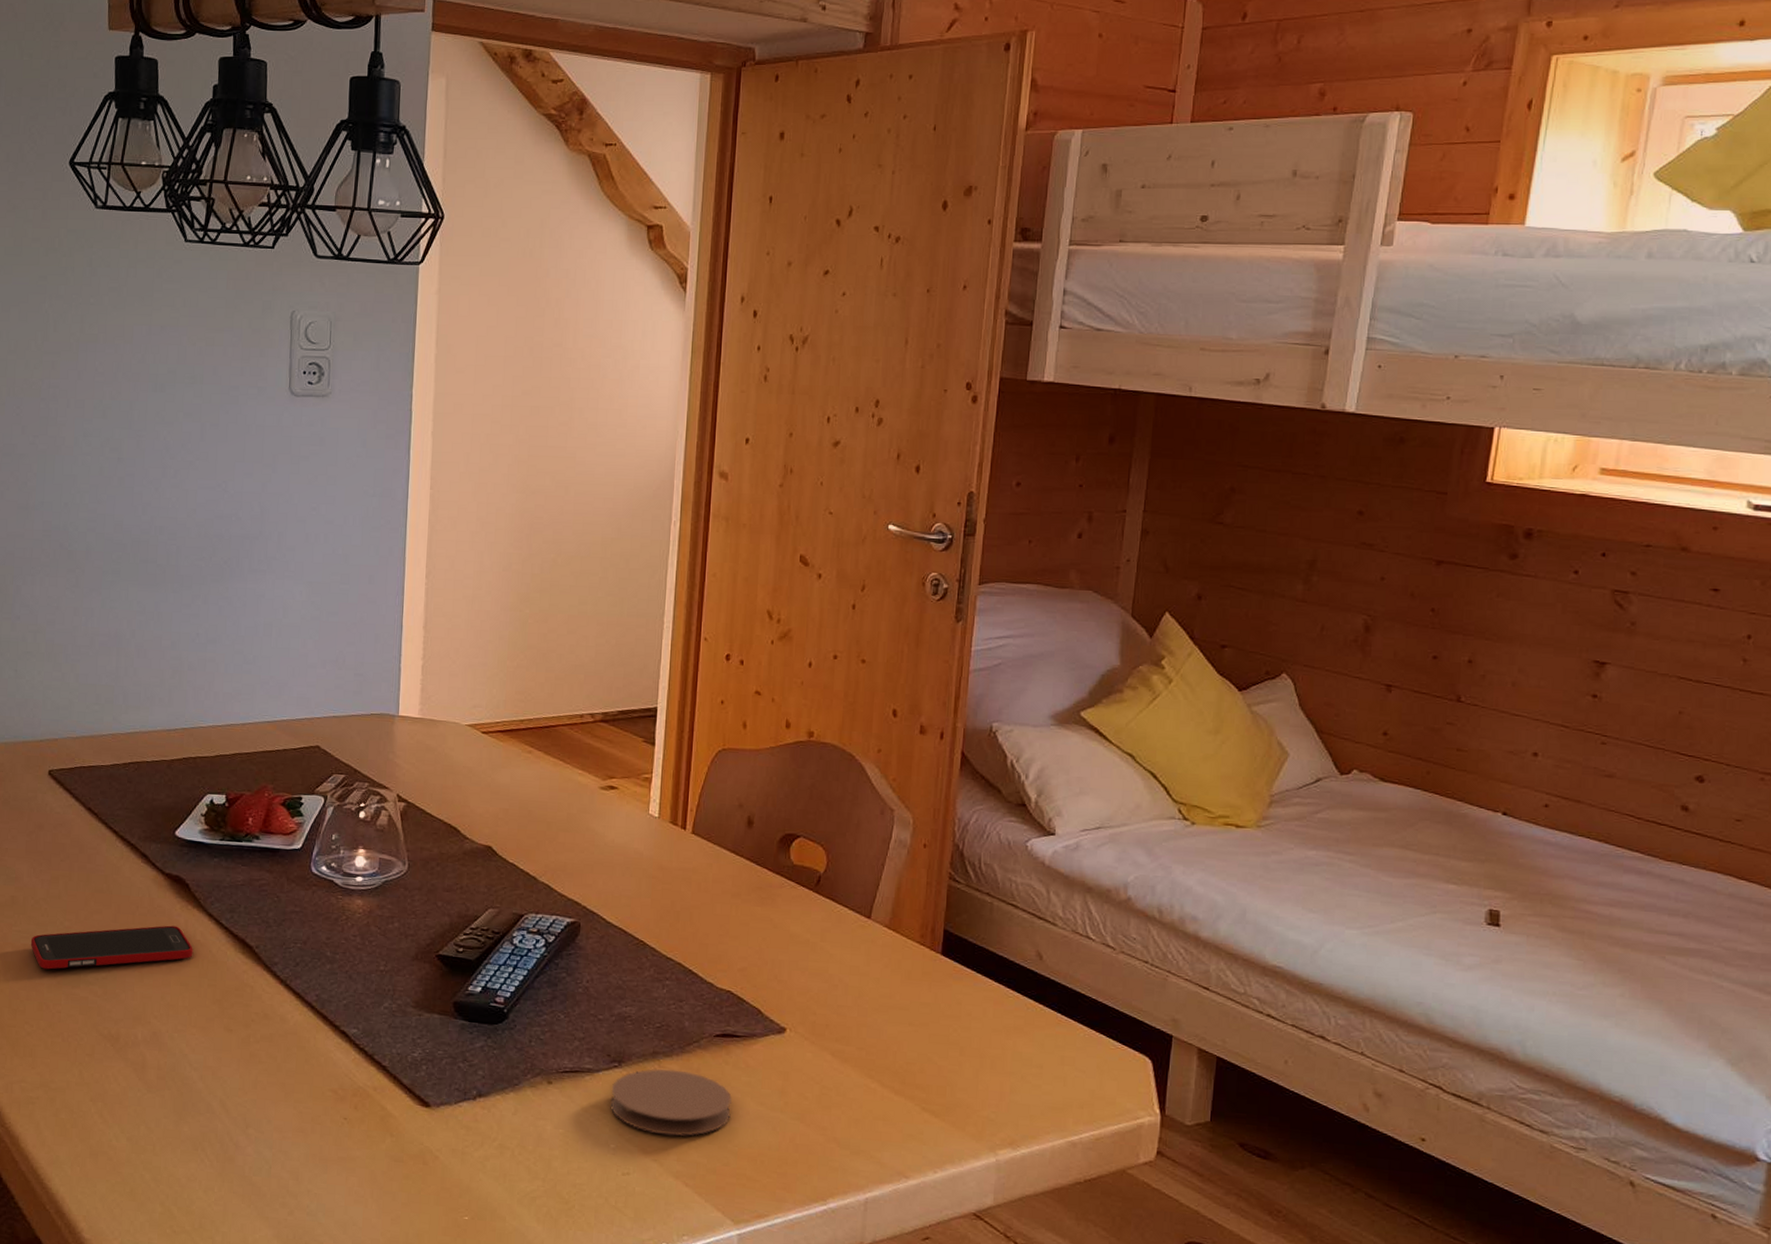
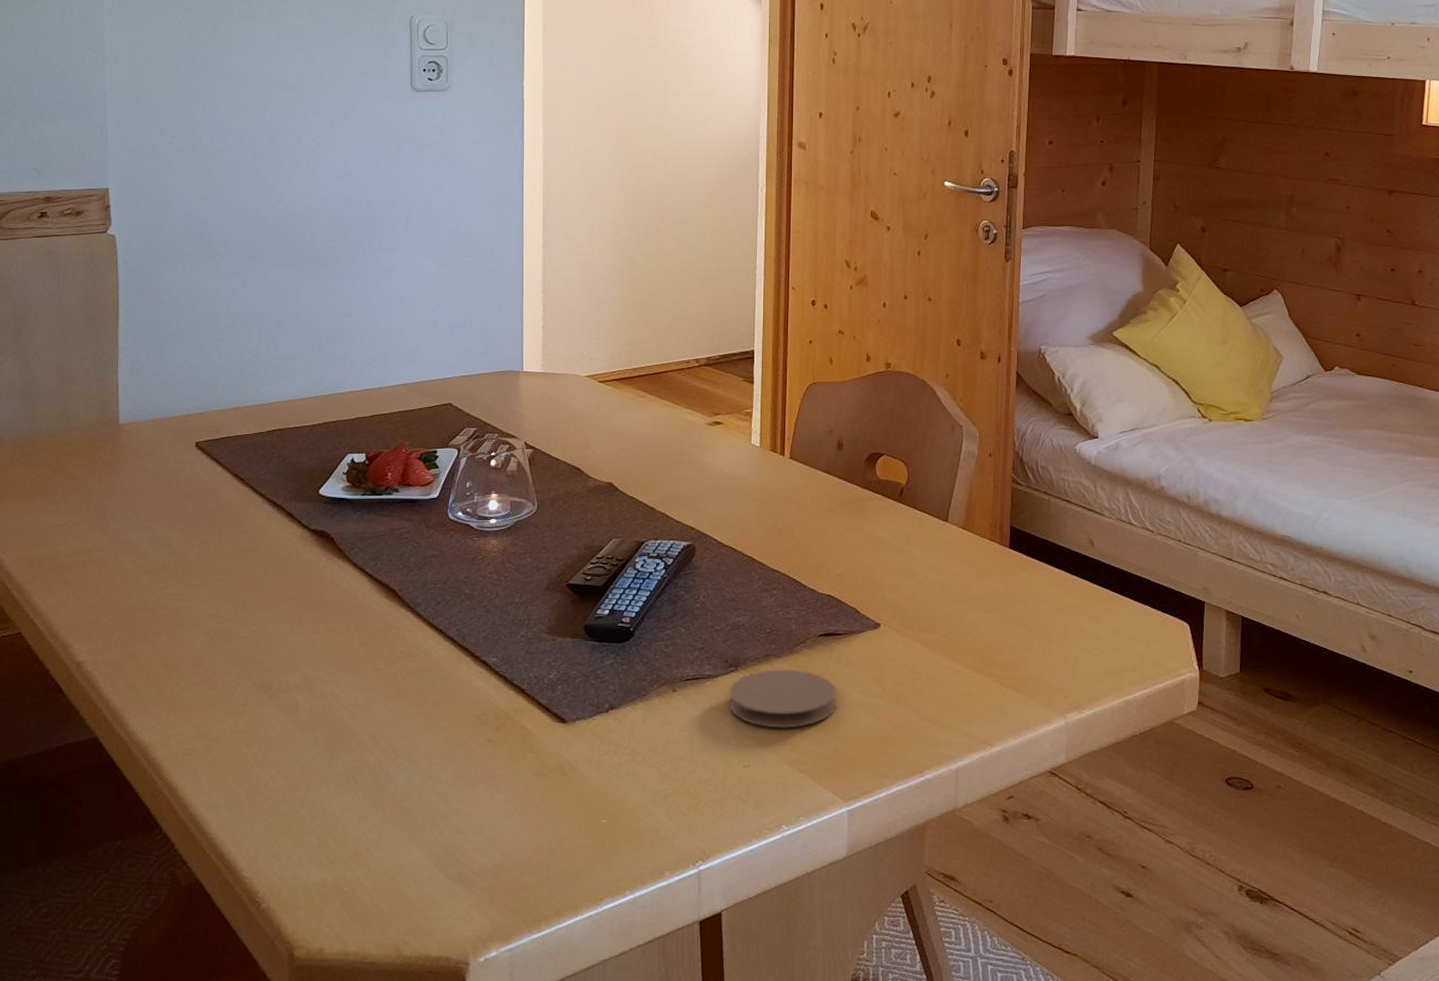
cell phone: present [30,925,193,970] -> none [183,577,340,627]

